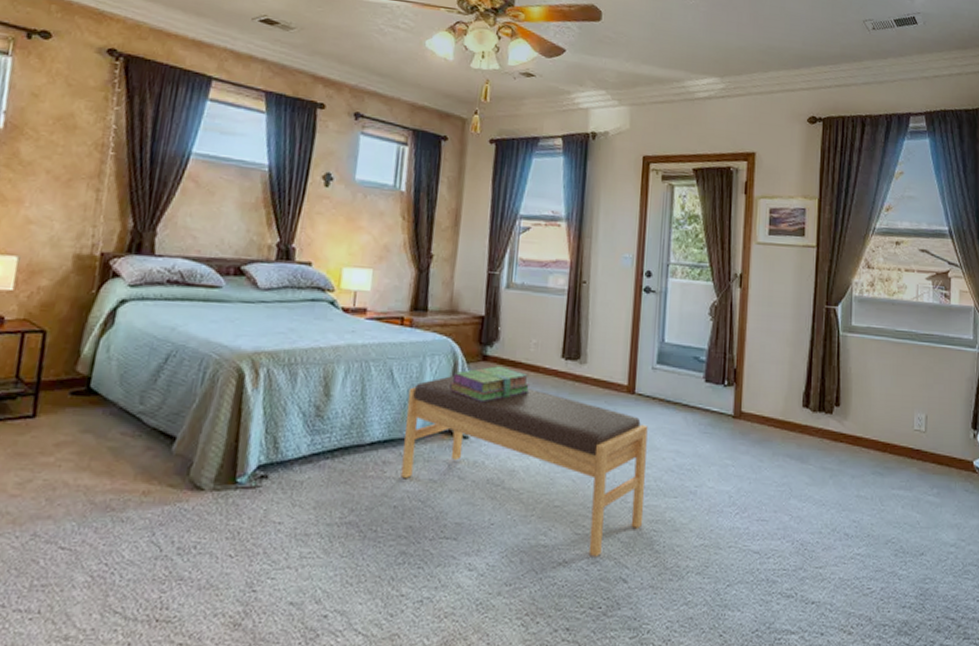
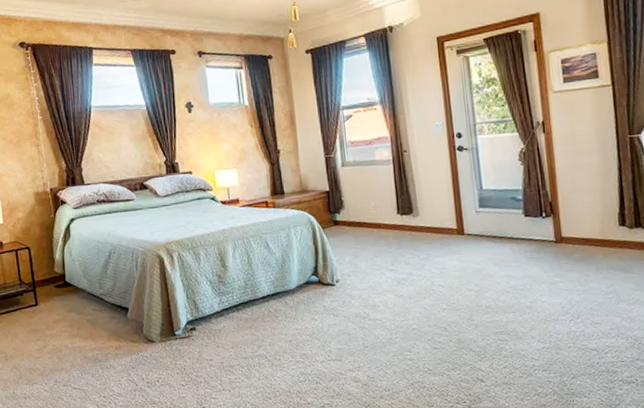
bench: present [400,376,648,558] -> none [282,240,490,365]
stack of books: present [449,366,531,403] -> none [313,227,376,257]

